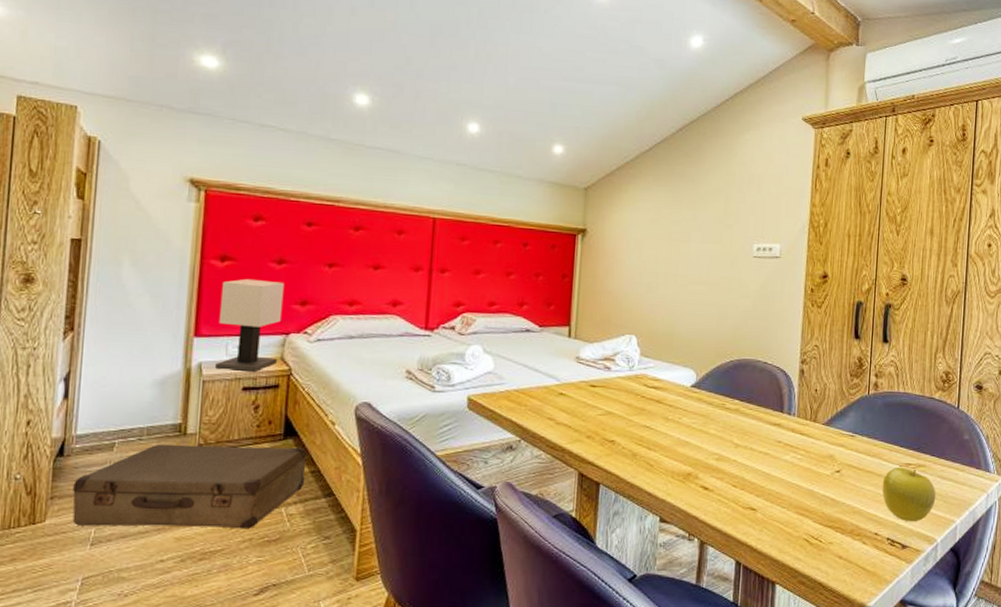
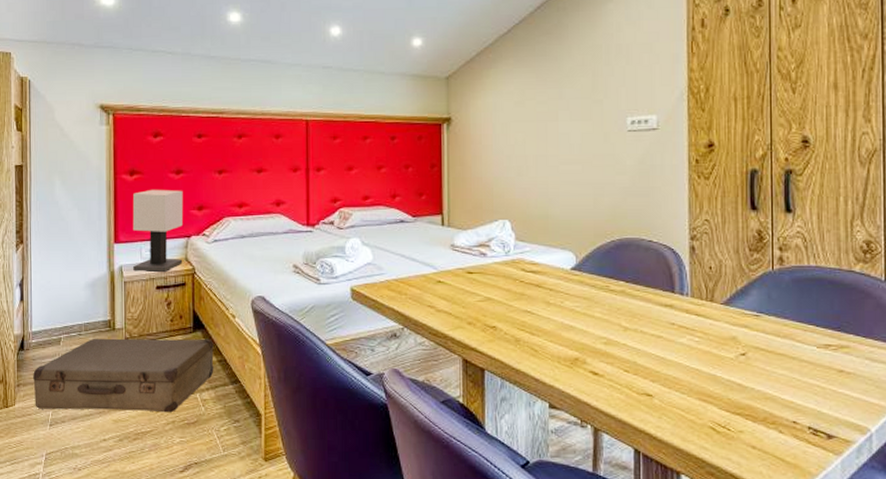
fruit: present [882,467,936,522] -> none [797,348,866,410]

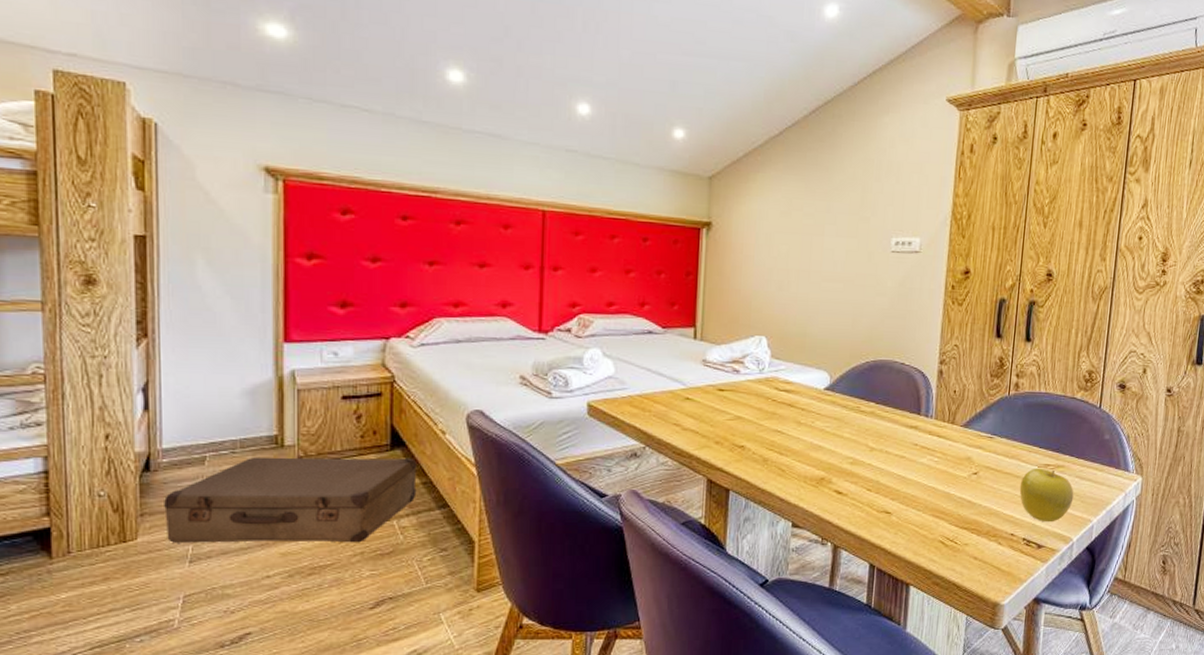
table lamp: present [132,189,183,273] -> none [310,278,381,380]
fruit: none [797,348,866,410] -> present [1019,468,1074,523]

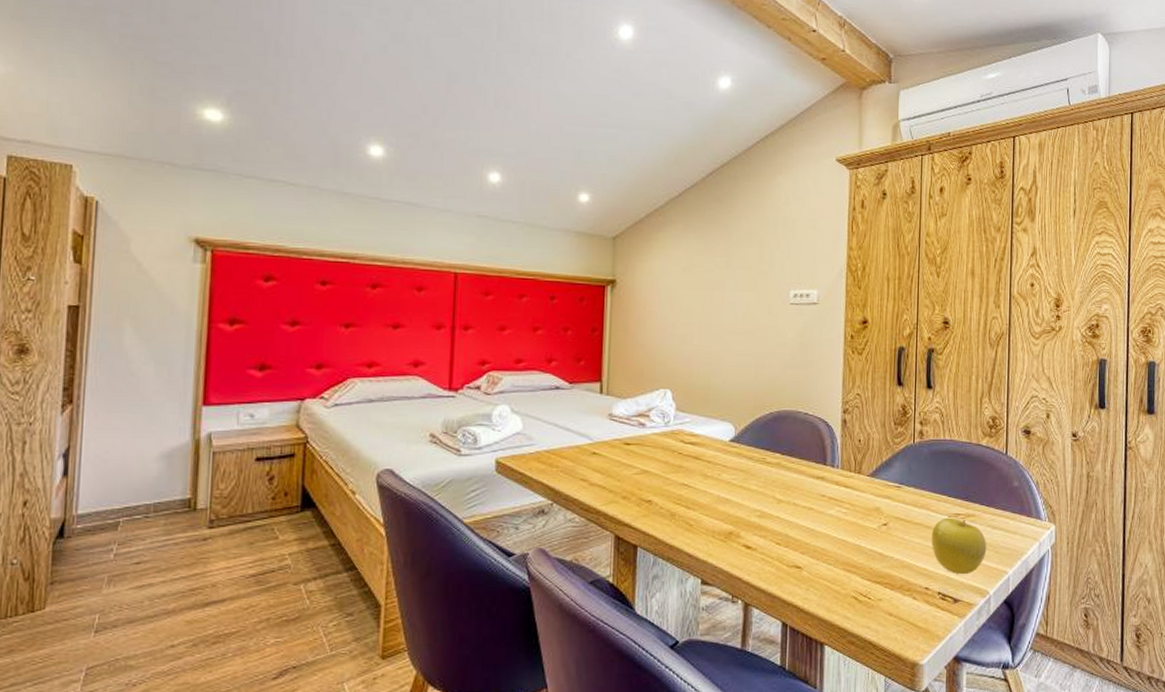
suitcase: present [164,456,417,543] -> none [74,519,326,612]

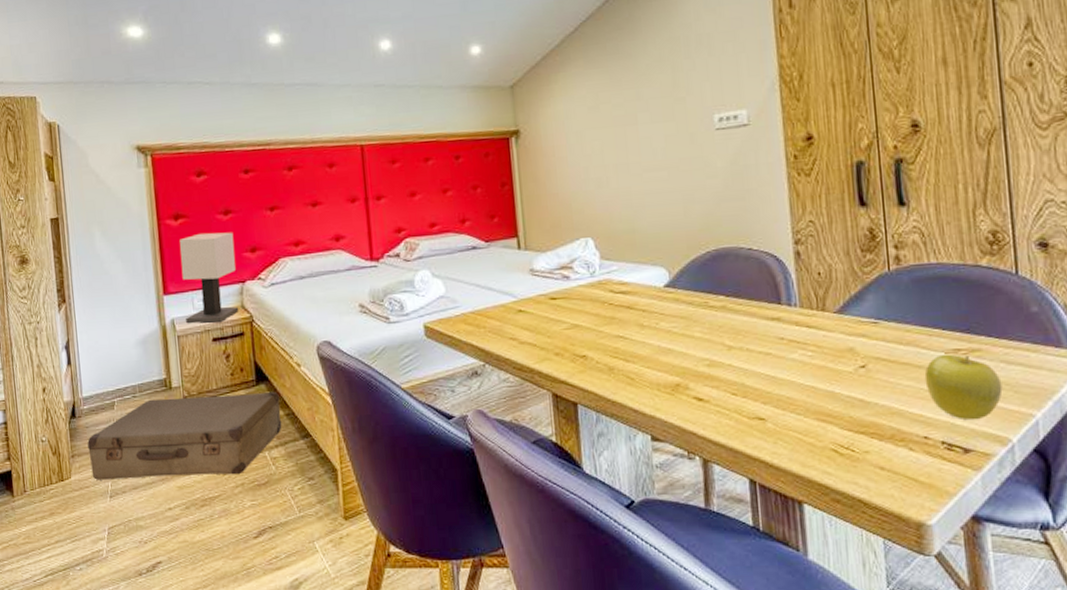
suitcase: none [74,519,326,612] -> present [87,391,282,480]
table lamp: none [226,342,299,442] -> present [180,232,239,324]

